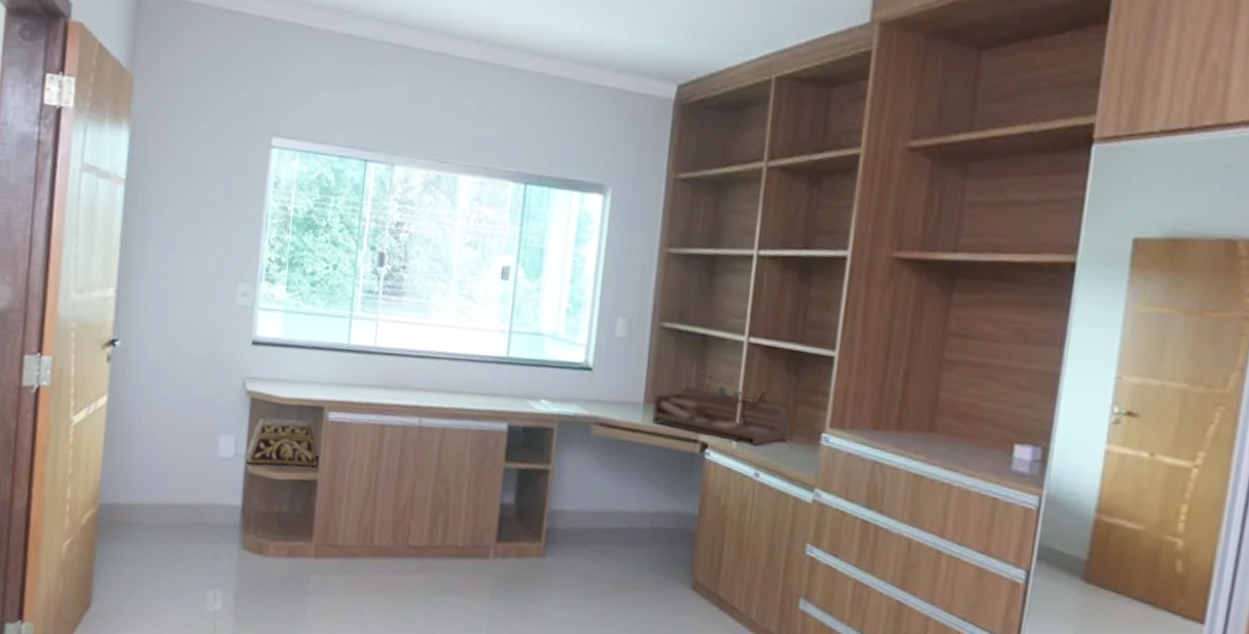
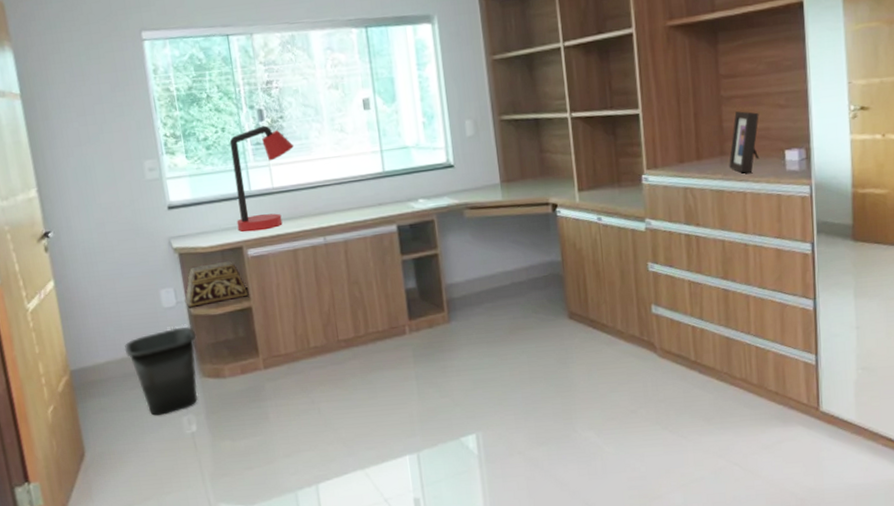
waste bin: none [163,483,248,582] -> present [124,326,197,416]
desk lamp: none [324,272,410,394] -> present [229,125,294,232]
desk organizer: present [652,363,791,446] -> none [507,143,617,199]
picture frame: none [936,381,990,464] -> present [729,111,760,174]

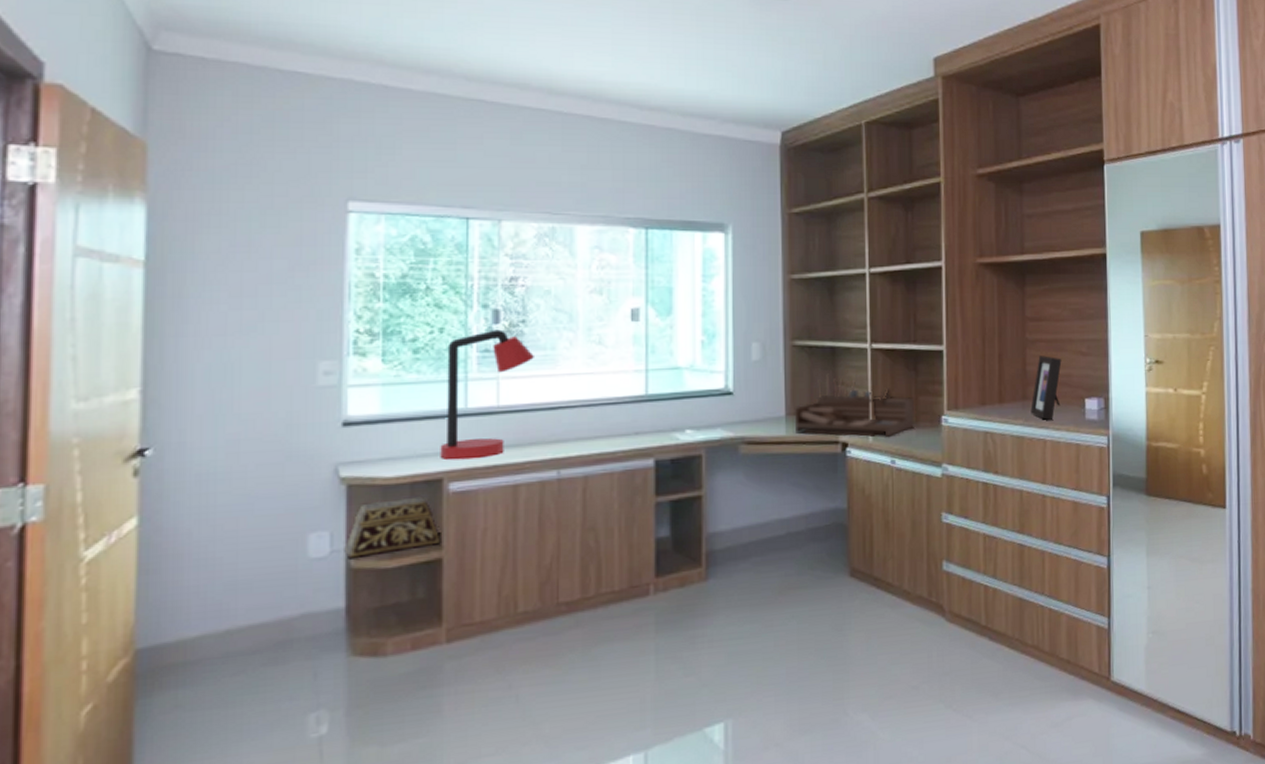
waste bin: present [124,326,197,416] -> none [234,584,353,713]
desk organizer: none [507,143,617,199] -> present [794,373,914,437]

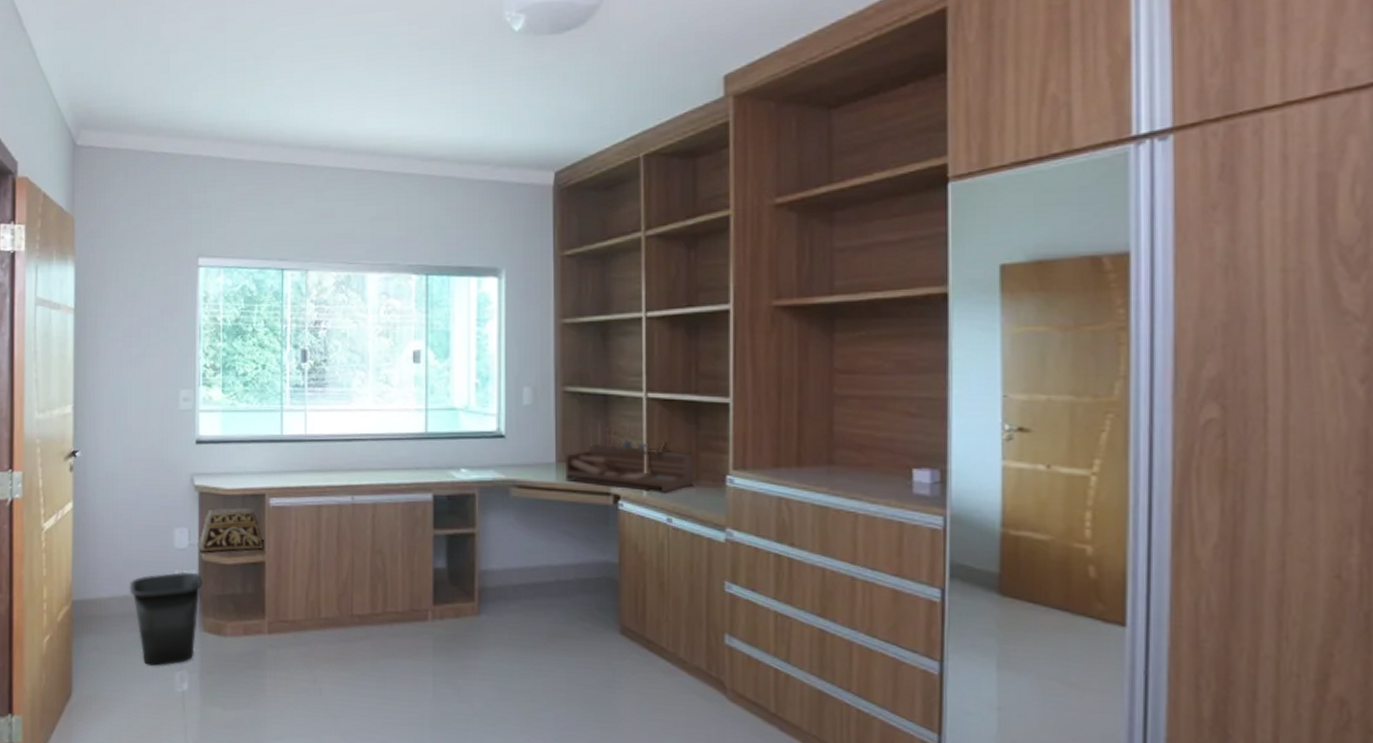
waste bin: none [234,584,353,713] -> present [129,572,203,666]
desk lamp: present [440,329,534,460] -> none [263,367,333,480]
picture frame: present [1030,356,1062,421] -> none [838,415,881,492]

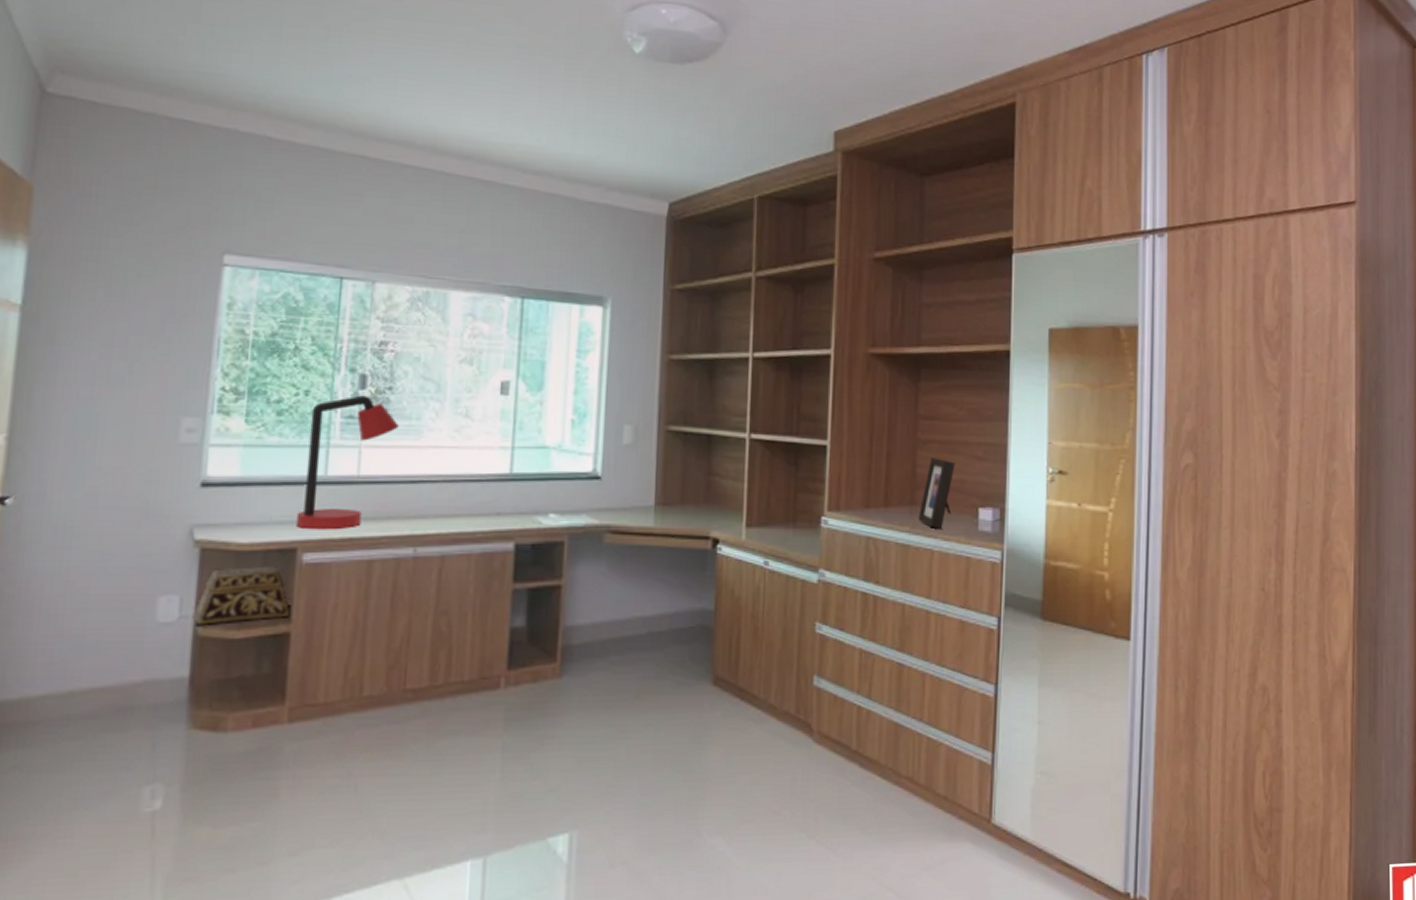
waste bin: present [129,572,203,666] -> none [77,652,197,782]
desk lamp: none [263,367,333,480] -> present [296,395,399,530]
desk organizer: present [564,422,694,493] -> none [664,463,792,536]
picture frame: none [838,415,881,492] -> present [918,458,955,530]

